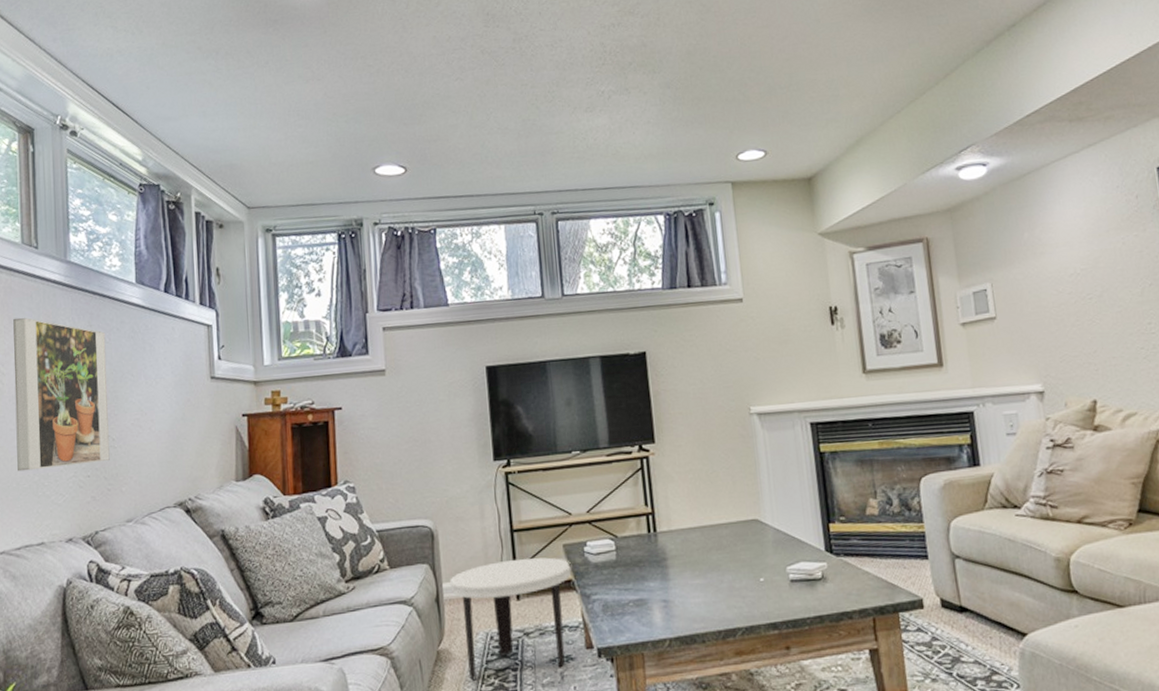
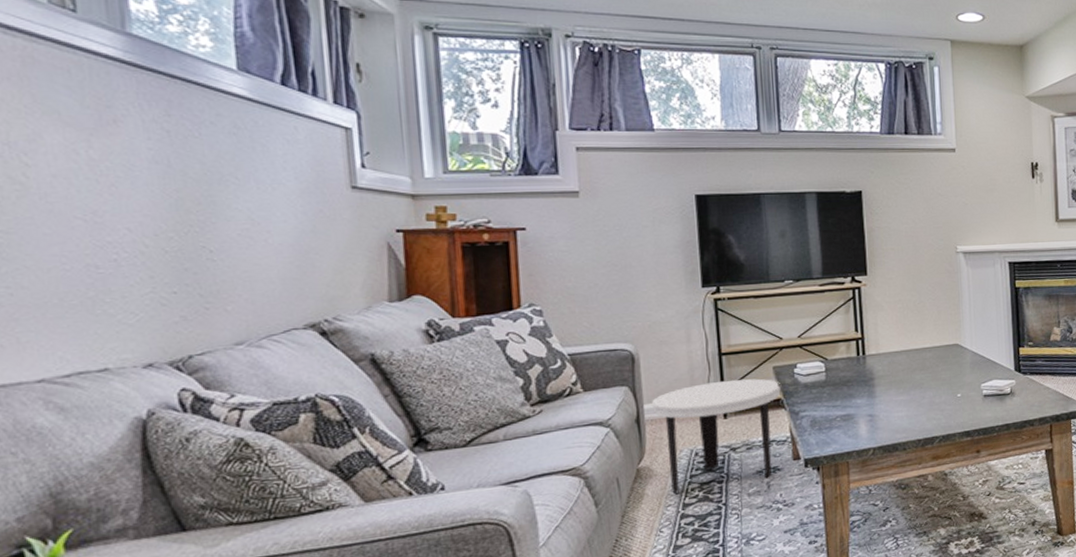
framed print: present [13,317,110,472] -> none [39,96,207,285]

